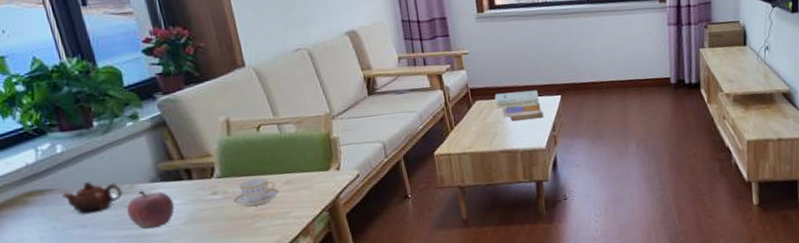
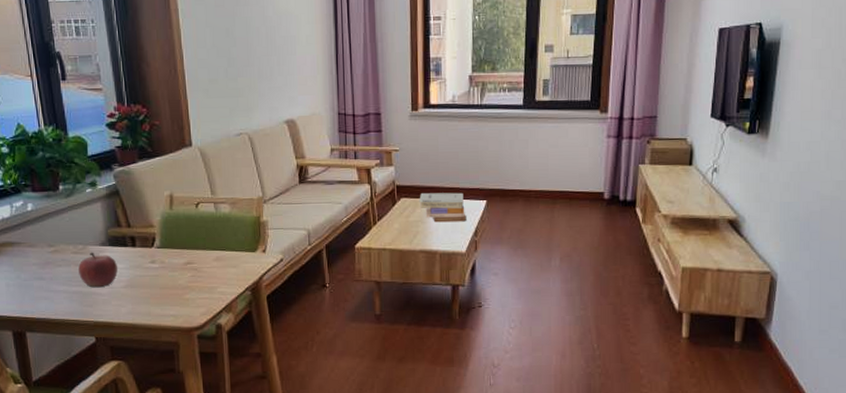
teapot: present [61,180,123,214] -> none [27,238,77,267]
teacup: present [233,177,279,207] -> none [168,251,209,278]

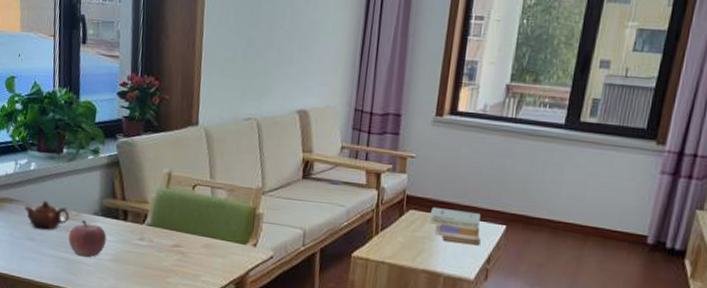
teapot: none [27,238,77,267] -> present [24,200,70,230]

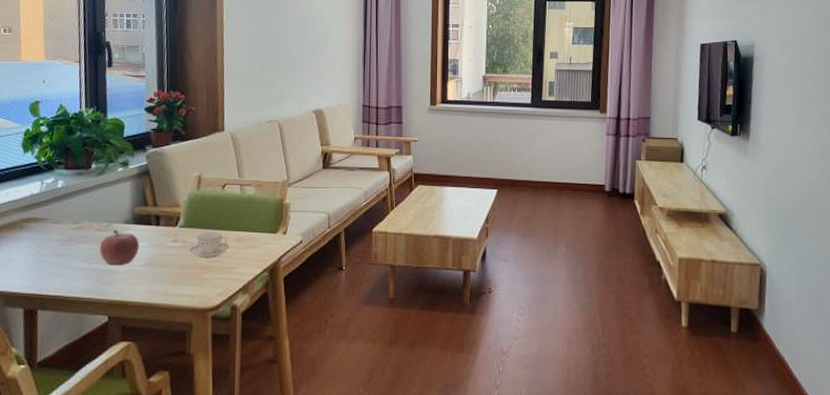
teapot: present [24,200,70,230] -> none [51,215,101,244]
teacup: none [155,234,197,262] -> present [189,231,230,258]
books: present [429,207,481,246] -> none [435,181,478,209]

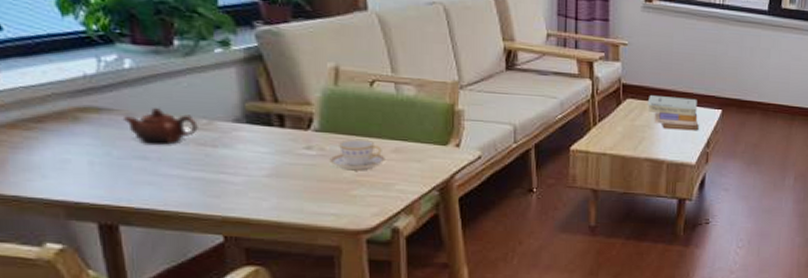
teapot: none [51,215,101,244] -> present [122,107,198,145]
fruit: present [100,229,140,266] -> none [201,129,259,175]
books: none [435,181,478,209] -> present [647,95,699,131]

